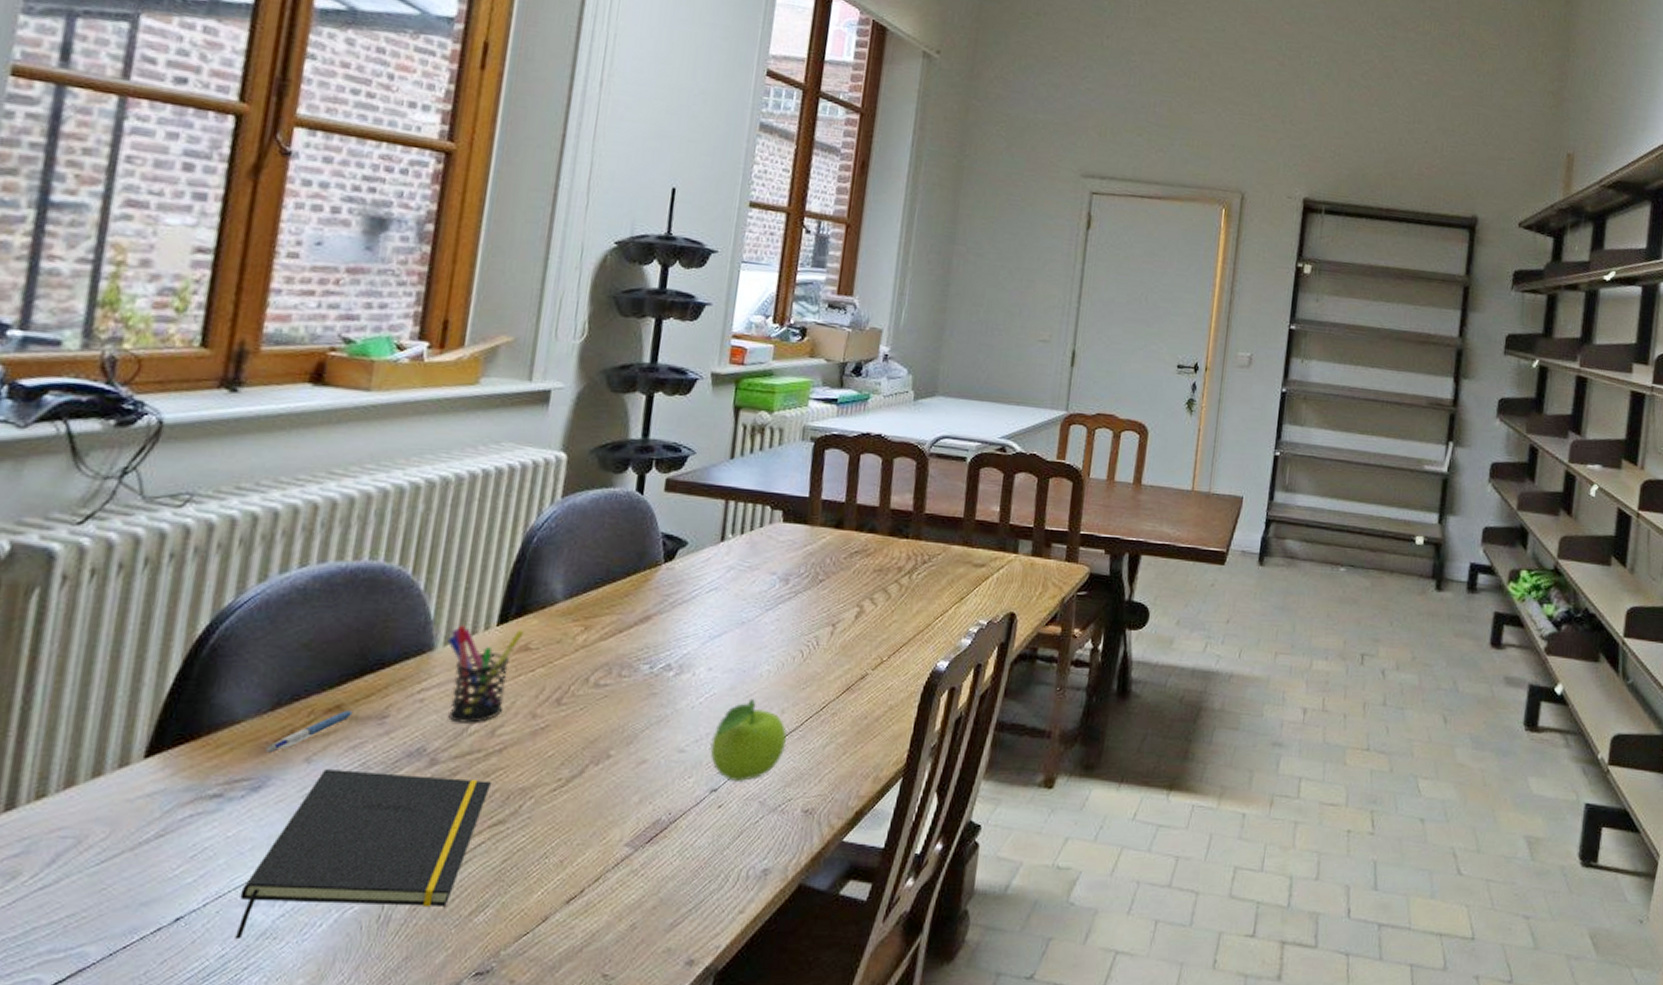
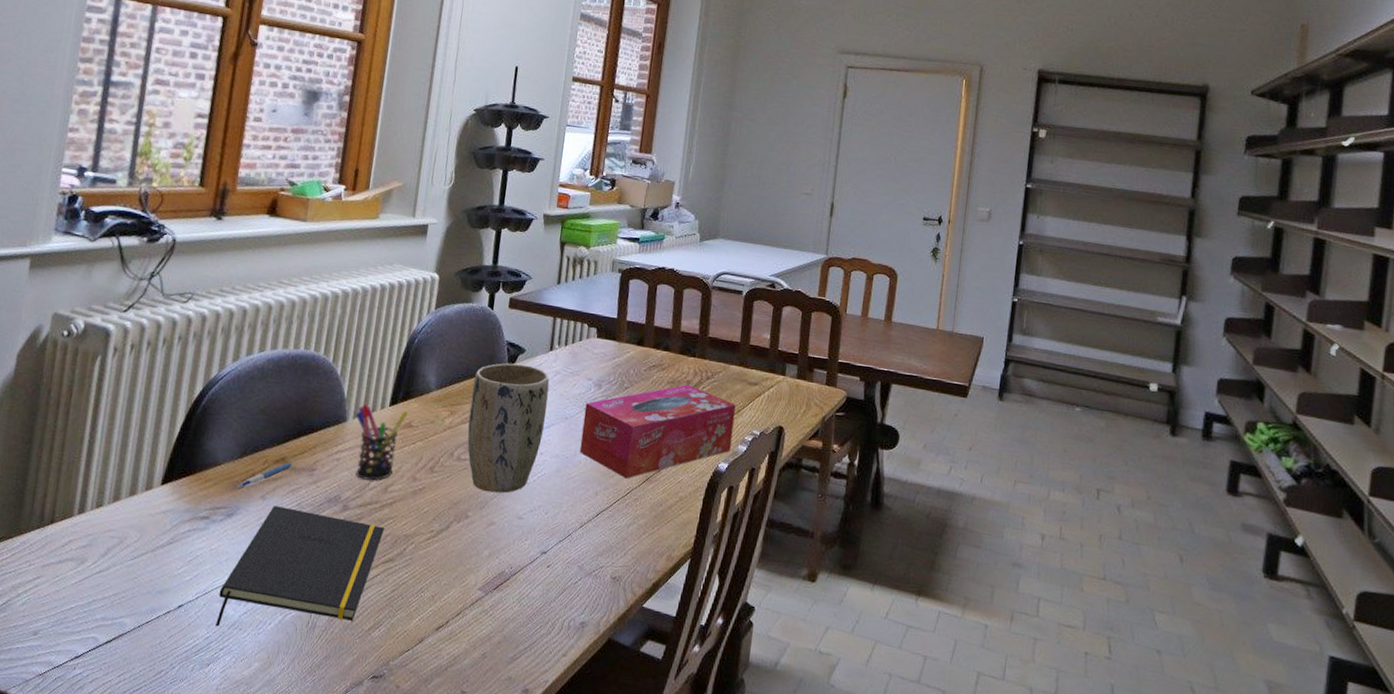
plant pot: none [608,560,720,723] -> present [467,363,550,493]
fruit: present [710,698,787,781] -> none [541,480,600,548]
tissue box: none [760,571,959,690] -> present [579,384,736,479]

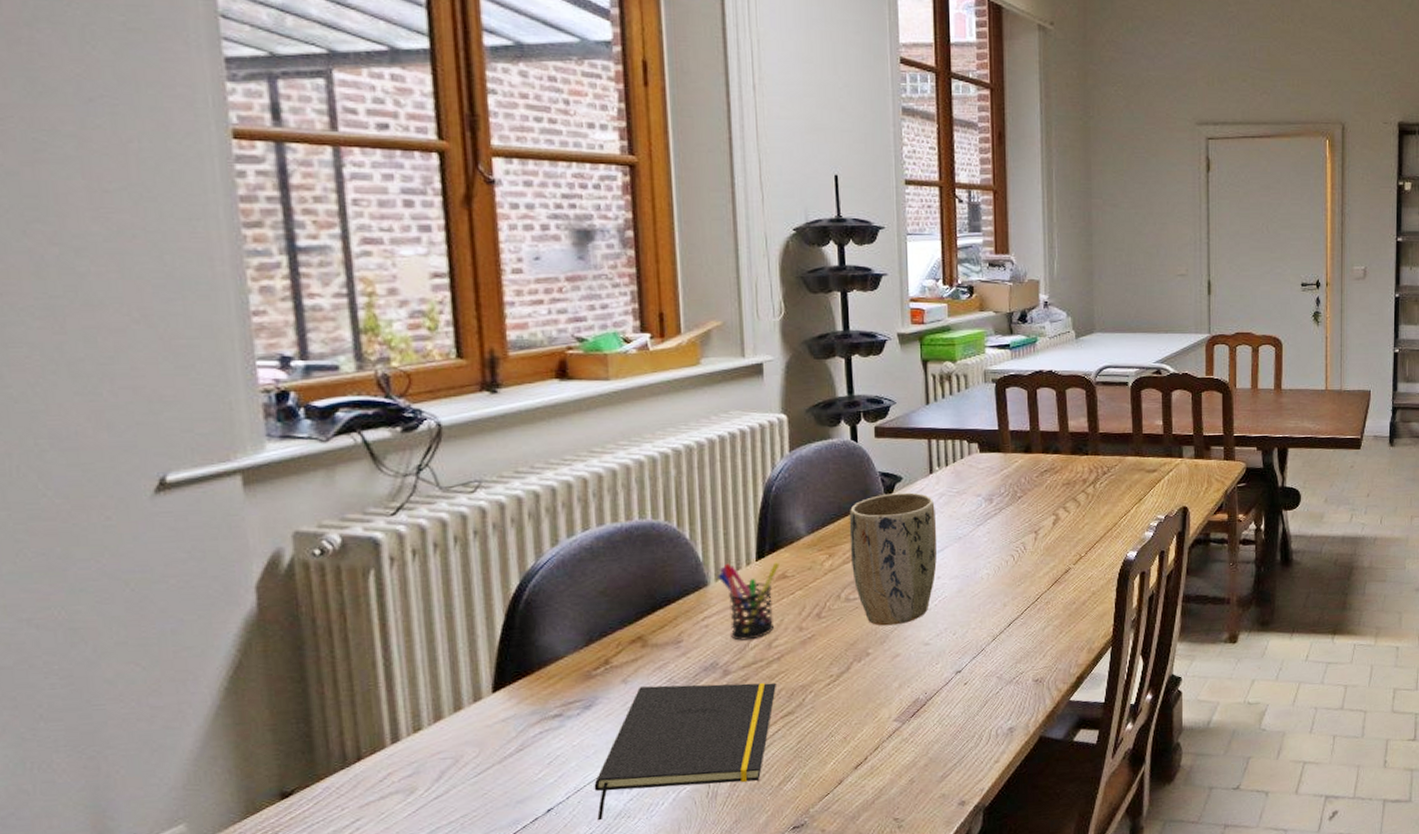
pen: present [236,462,293,489] -> none [589,640,653,679]
tissue box: present [579,384,736,479] -> none [978,483,1137,585]

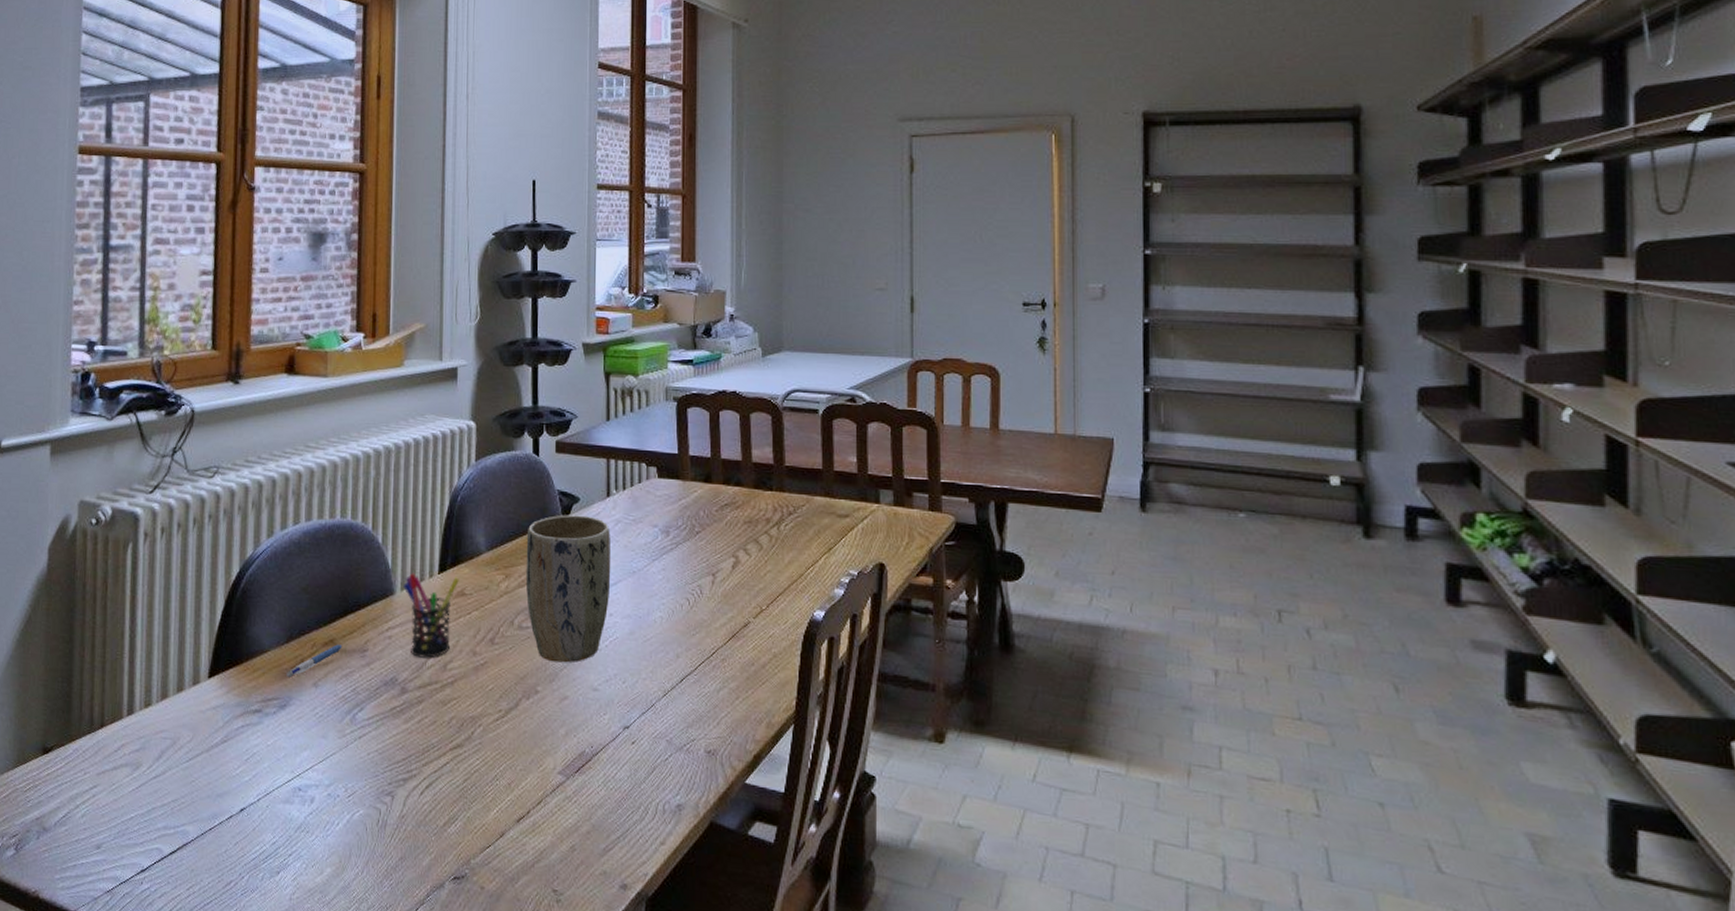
pen: none [589,640,653,679] -> present [286,644,343,677]
notepad: present [594,682,776,821] -> none [281,693,448,831]

